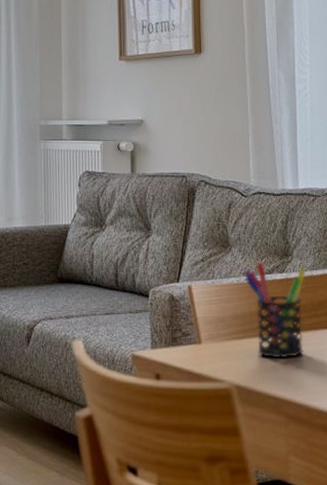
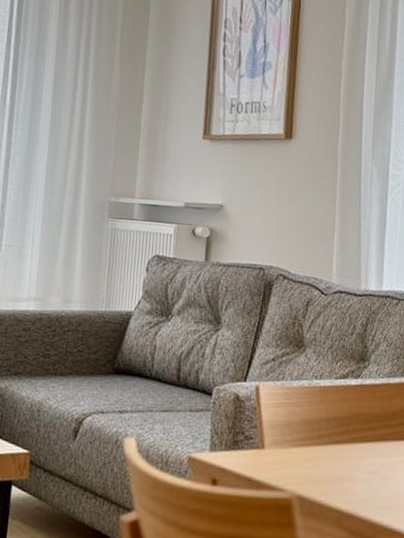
pen holder: present [244,262,306,359] -> none [316,365,383,469]

